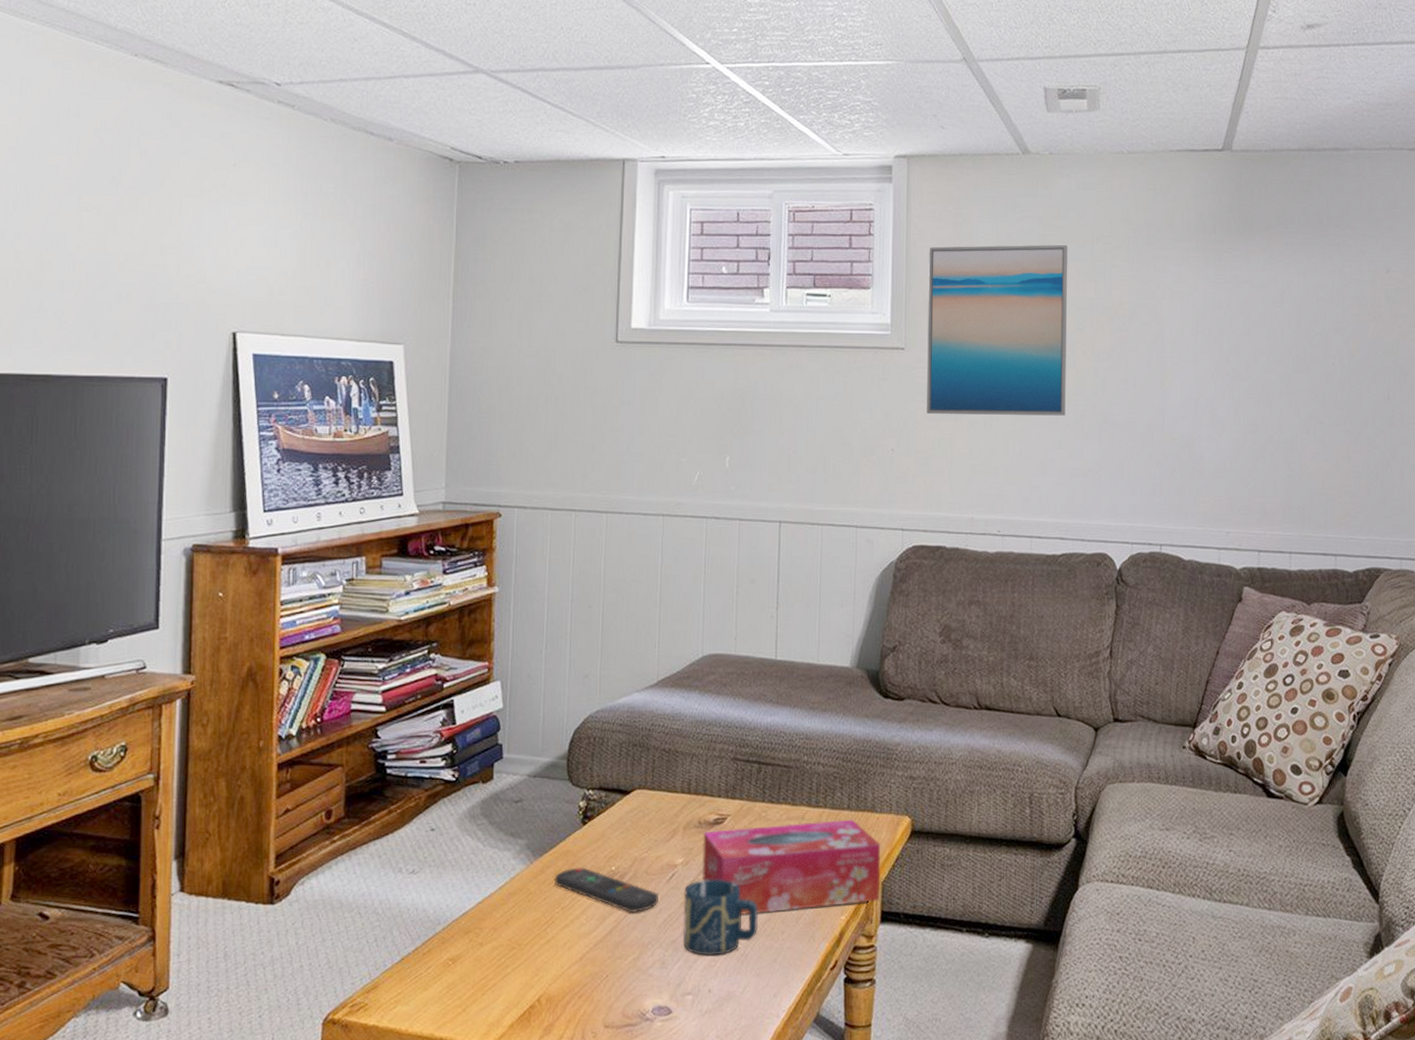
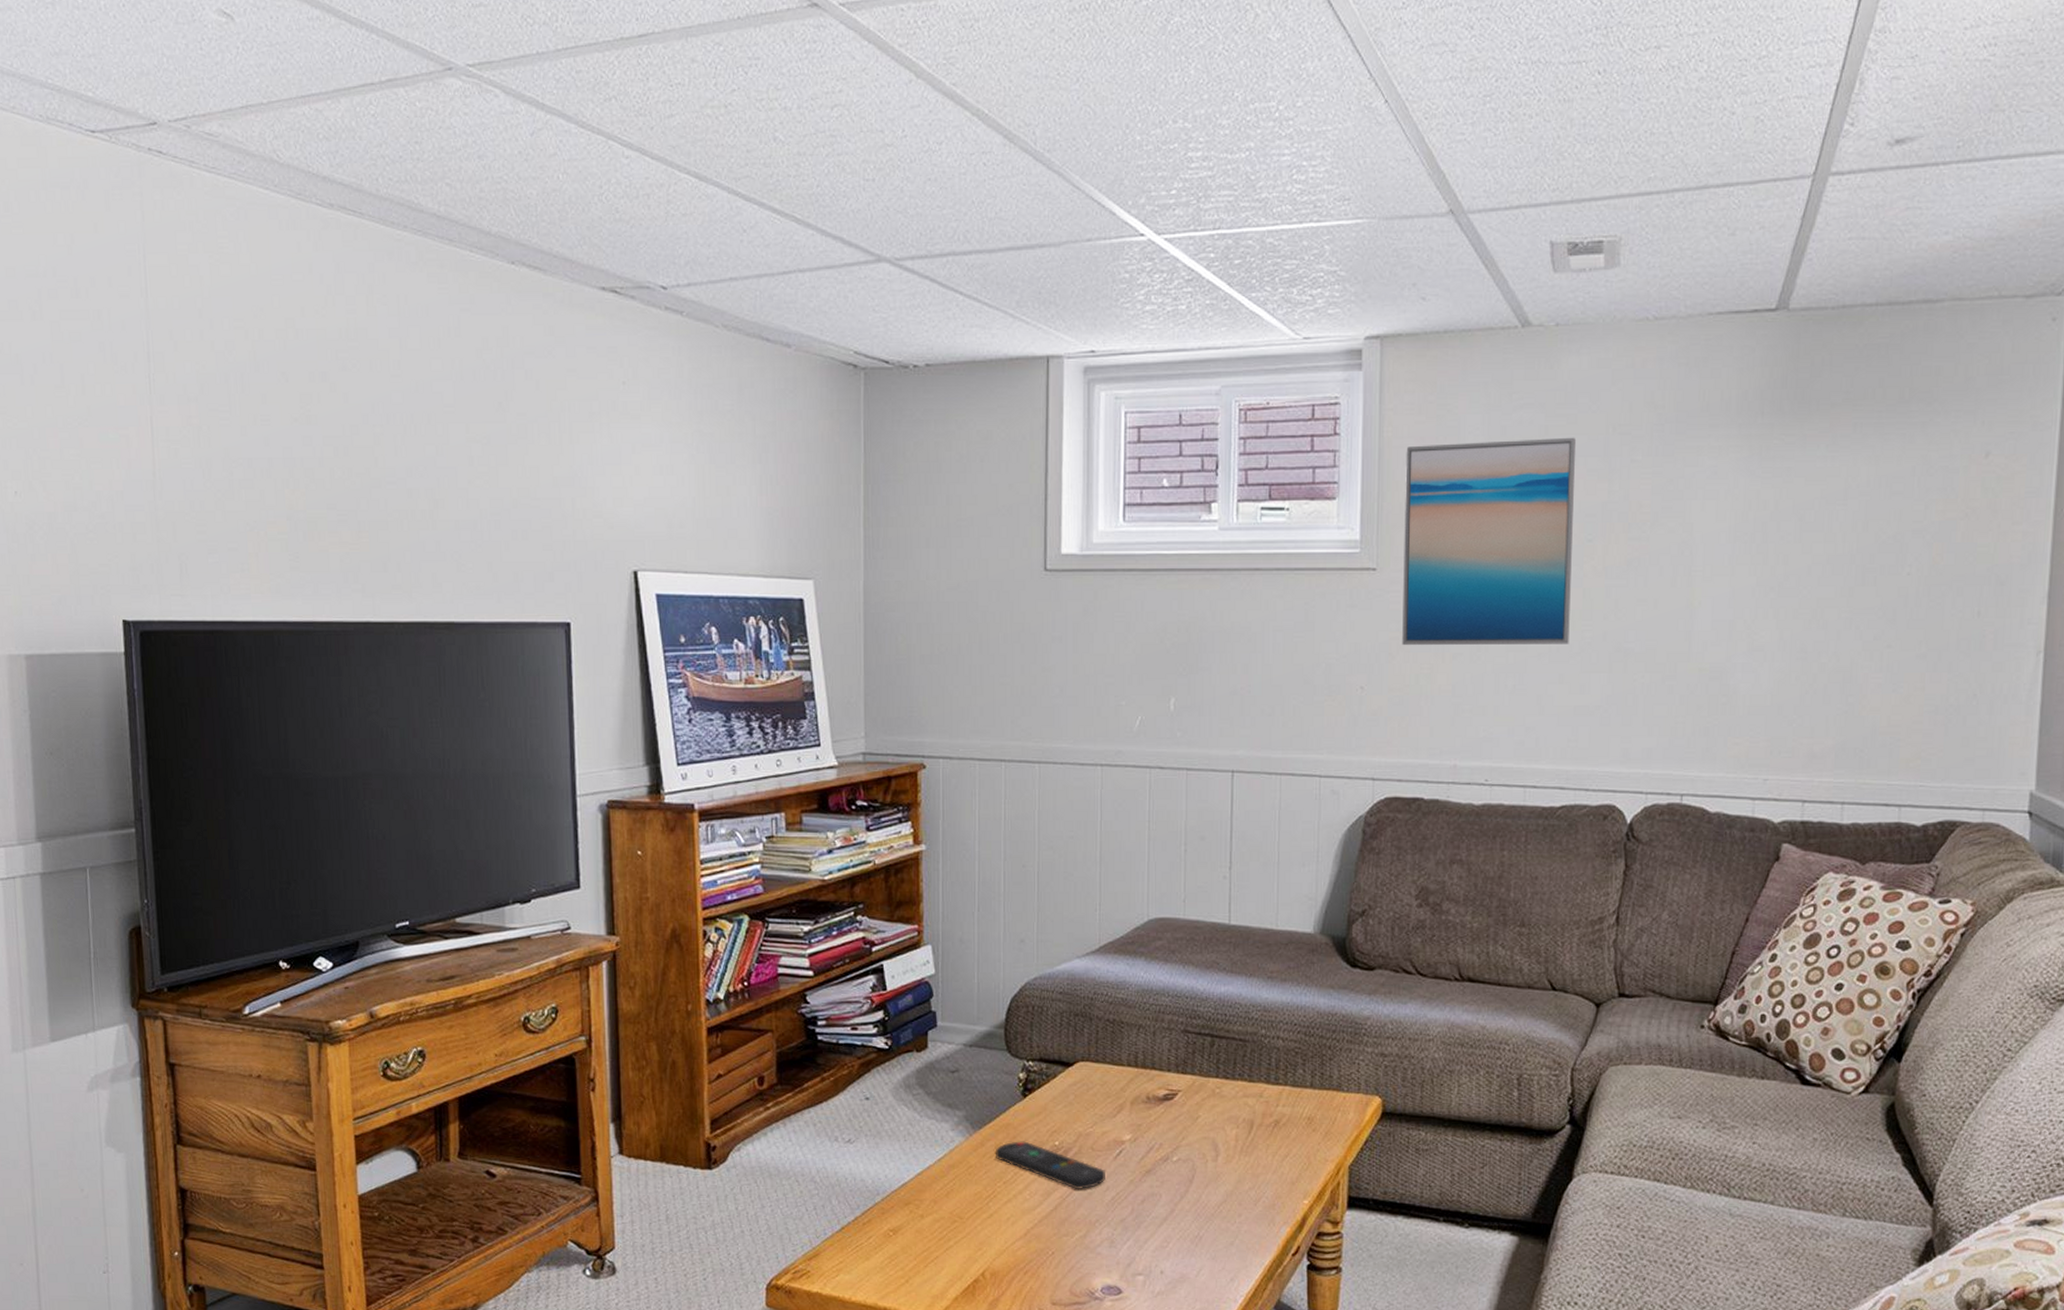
cup: present [683,879,759,956] -> none [1133,1157,1214,1236]
tissue box: present [702,819,881,915] -> none [1152,1098,1348,1195]

